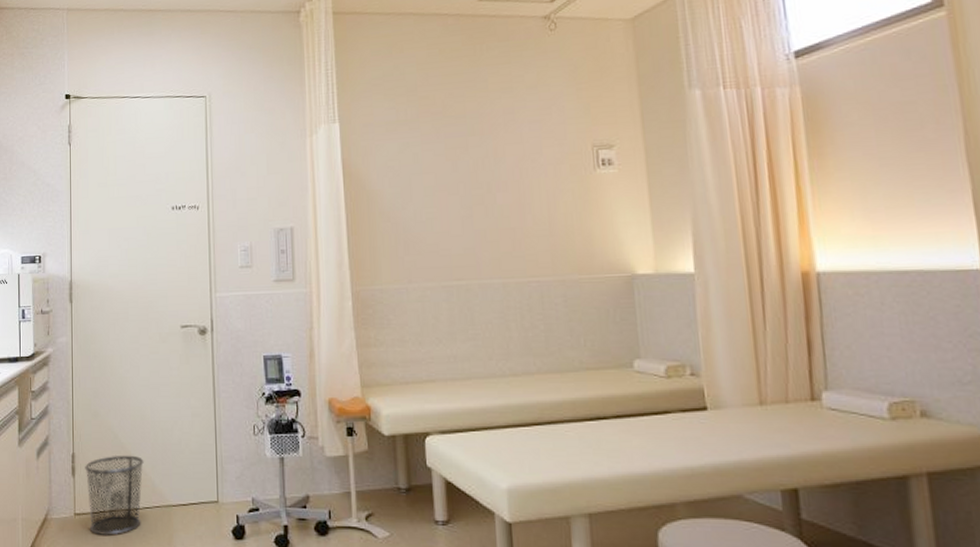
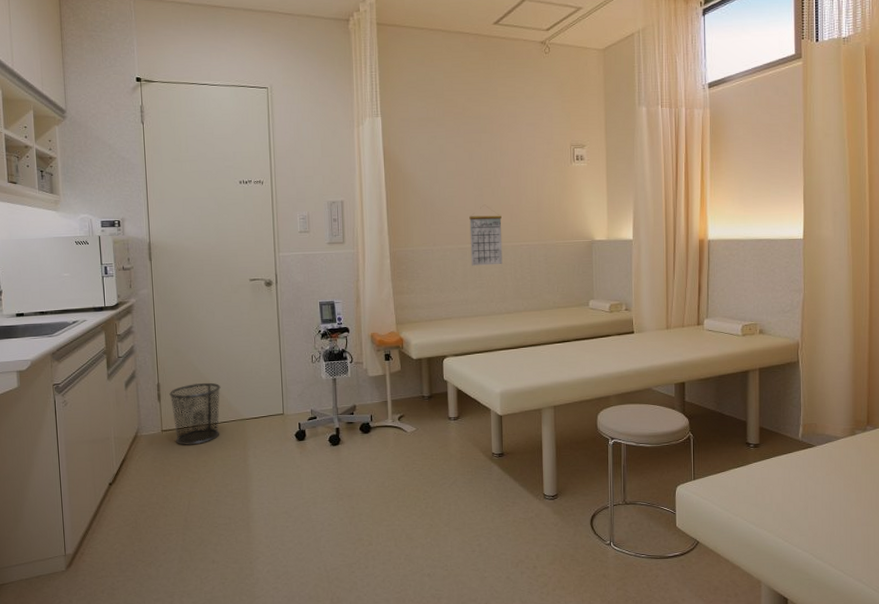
calendar: none [455,241,504,310] -> present [469,215,503,266]

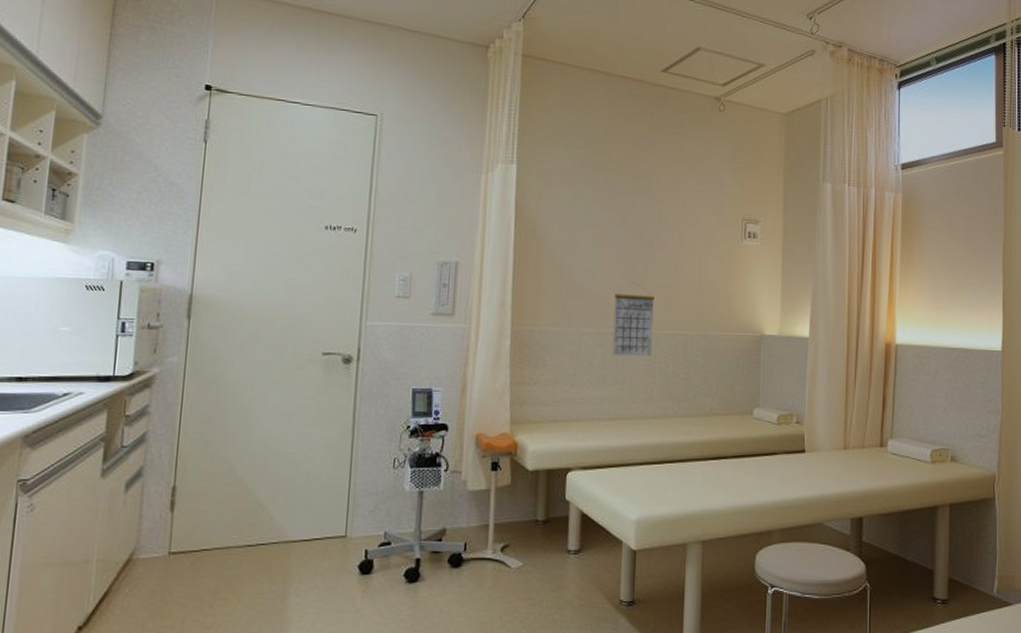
waste bin: present [169,382,221,446] -> none [187,488,263,576]

